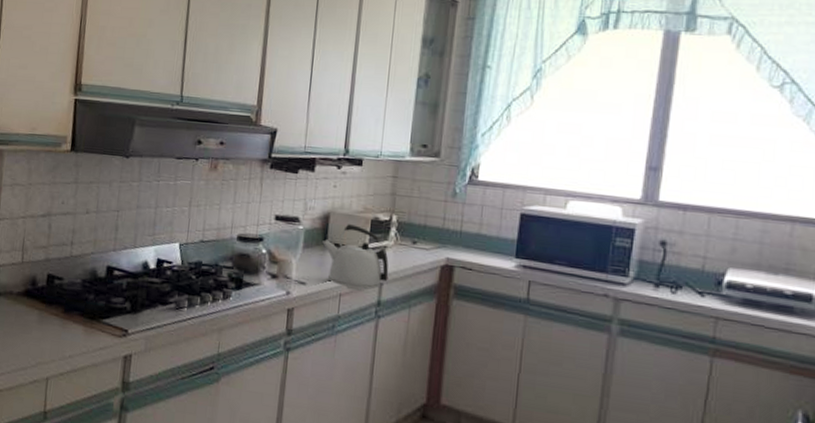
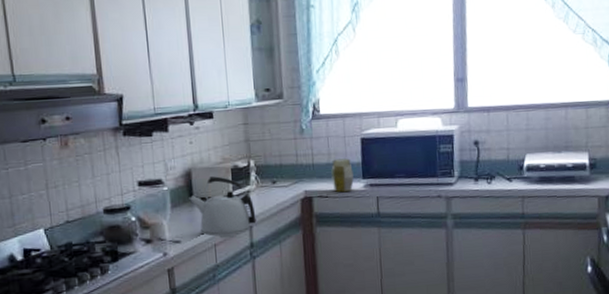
jar: none [479,230,506,269] -> present [331,158,354,193]

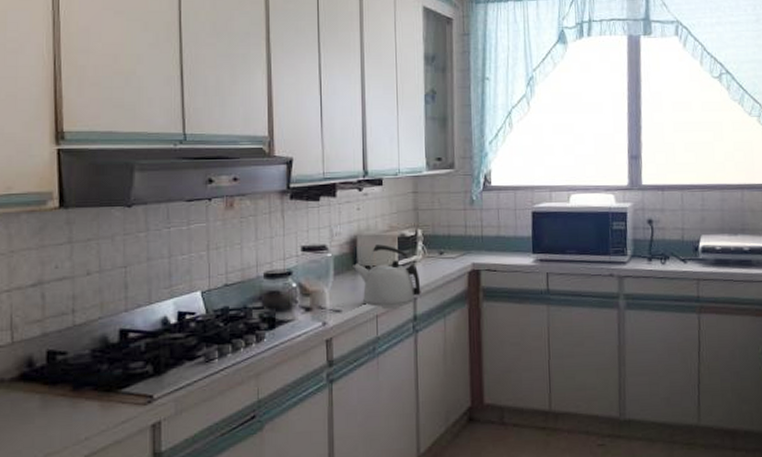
jar: present [331,158,354,193] -> none [500,232,523,267]

